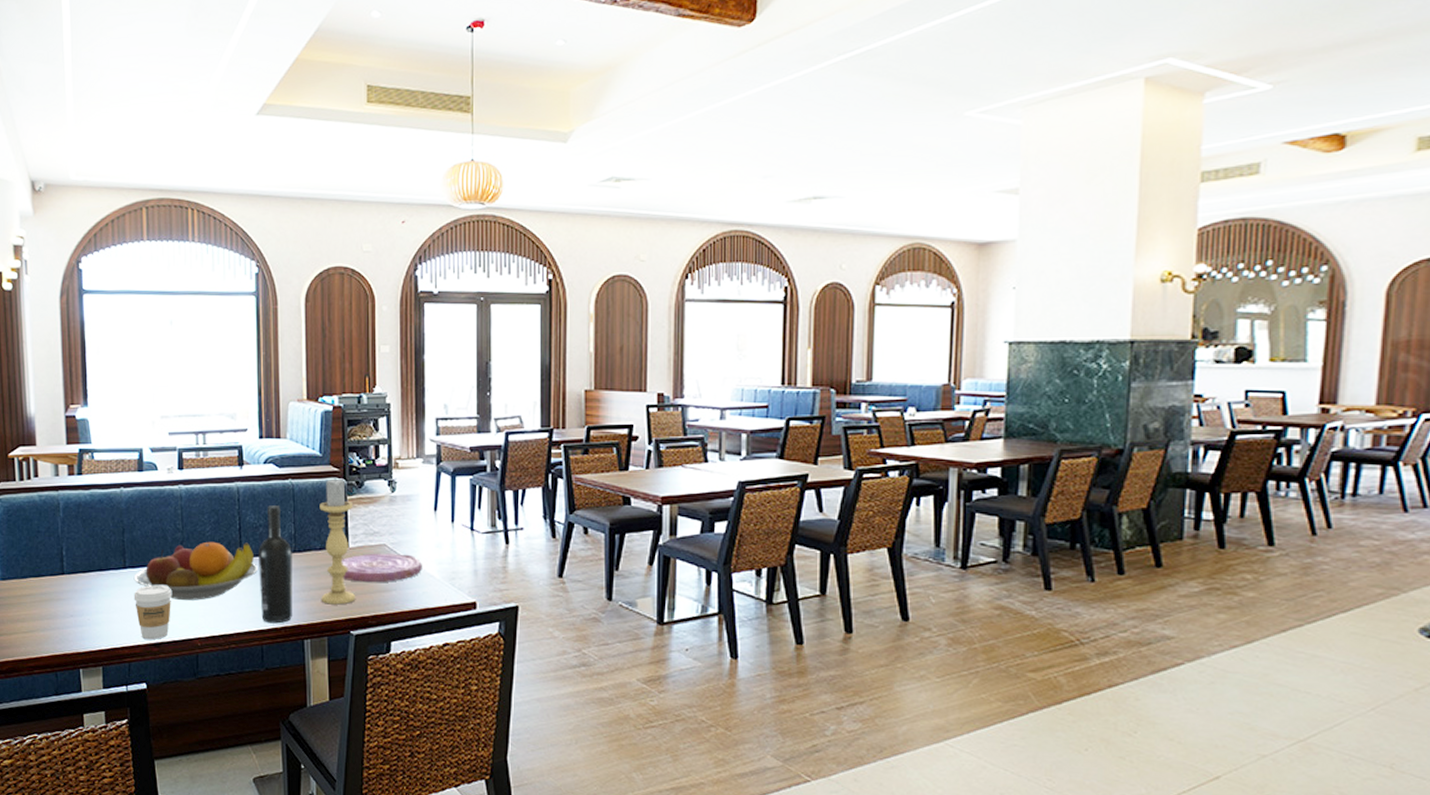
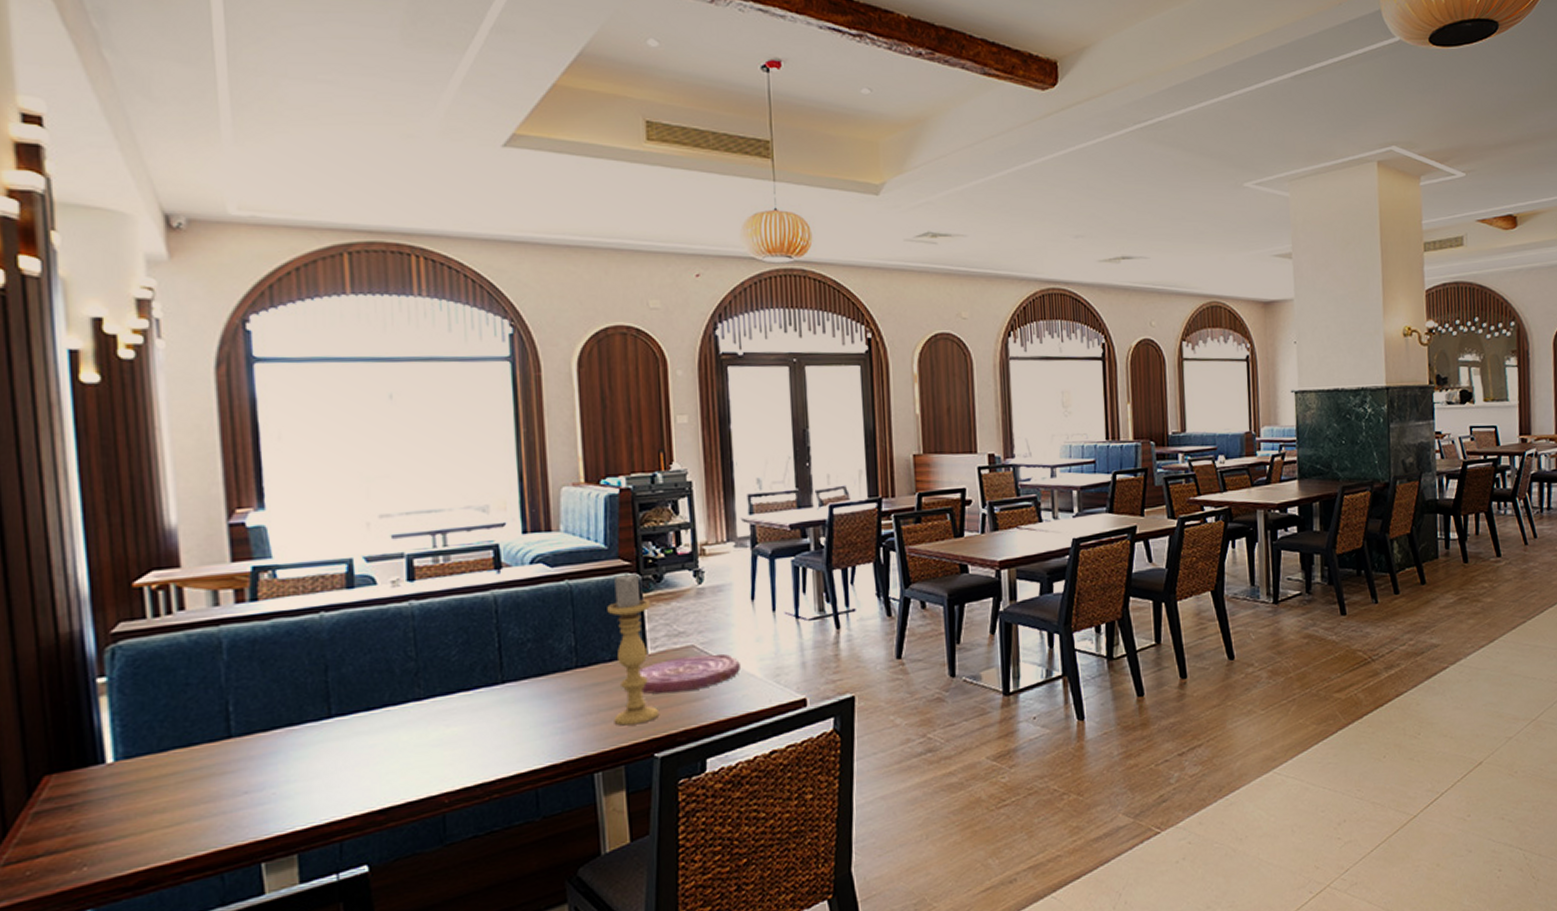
fruit bowl: present [133,541,257,600] -> none [344,663,526,749]
coffee cup: present [133,584,172,639] -> none [344,731,404,807]
wine bottle: present [259,505,292,624] -> none [527,613,576,760]

